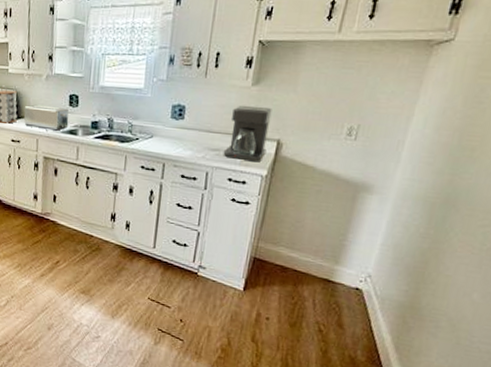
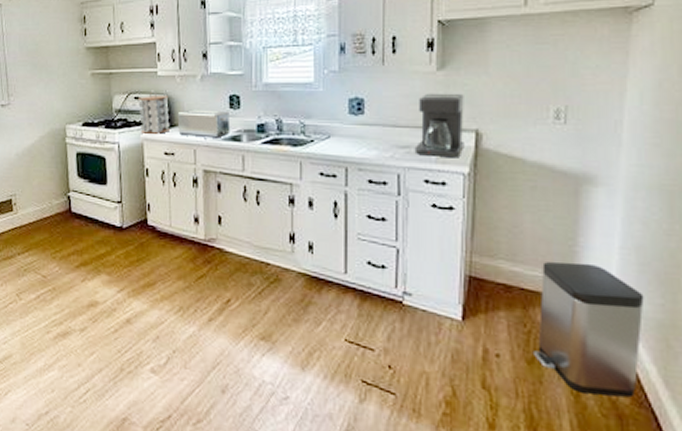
pedal bin: none [295,251,393,357] -> present [532,262,644,398]

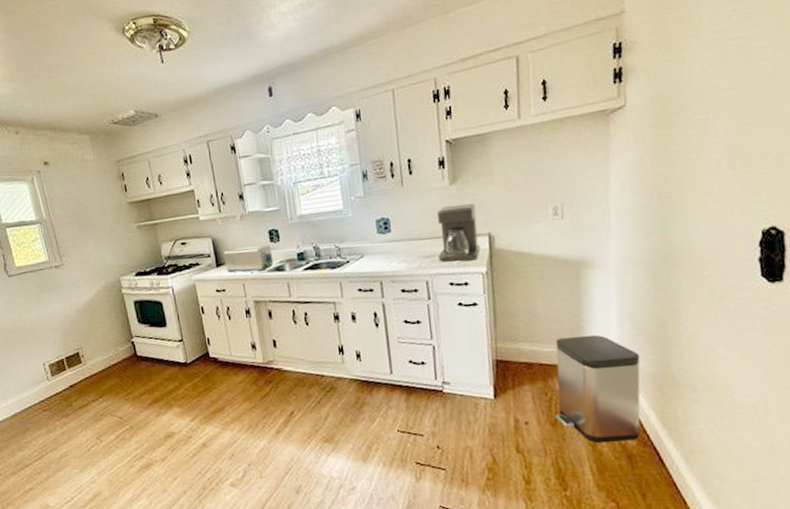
spice rack: present [137,90,171,135] -> none [184,234,219,276]

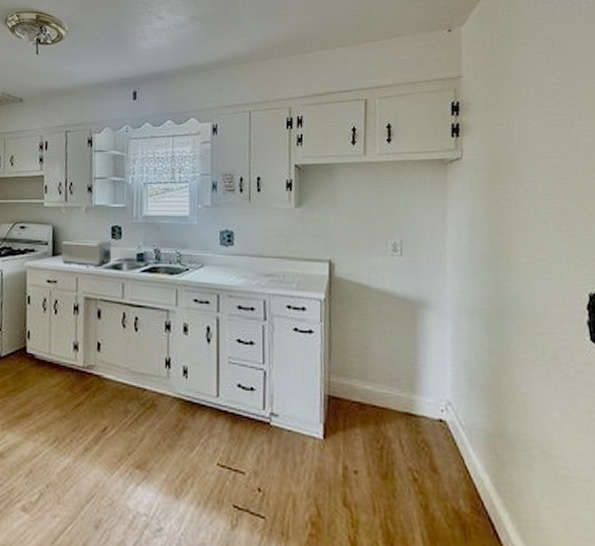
coffee maker: present [437,203,481,262] -> none [278,227,320,286]
pedal bin: present [554,334,641,443] -> none [385,379,475,507]

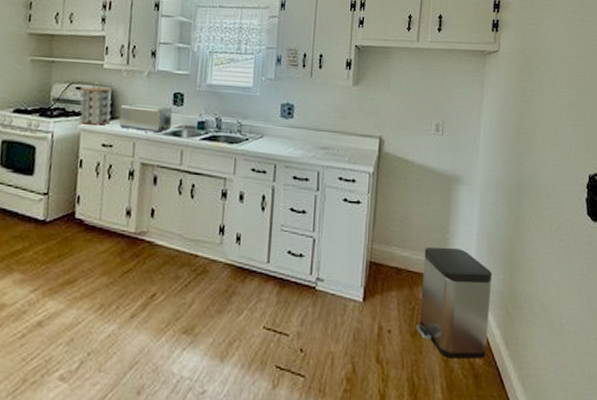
spice rack: none [23,220,55,263] -> present [78,82,113,127]
pedal bin: none [385,379,475,507] -> present [415,247,492,359]

